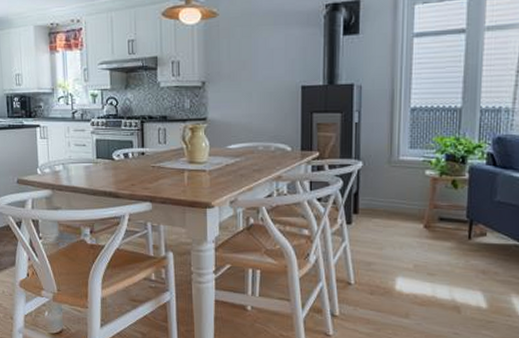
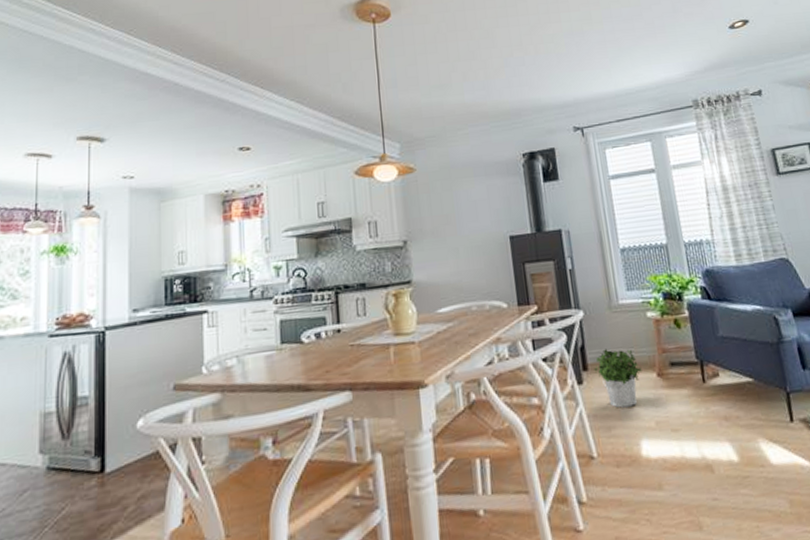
potted plant: none [364,198,410,249] -> present [594,349,642,408]

